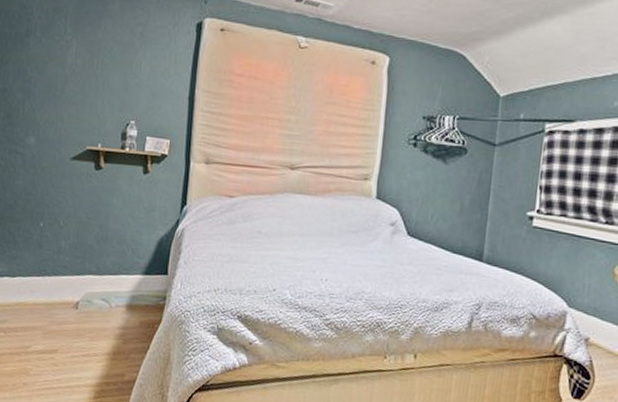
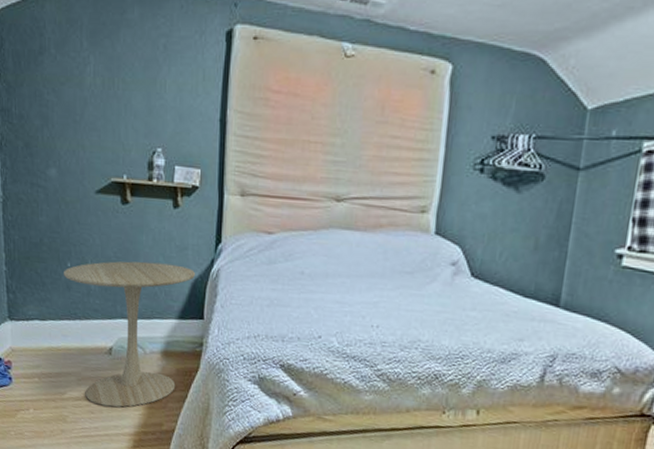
side table: none [36,221,162,360] -> present [64,261,196,408]

